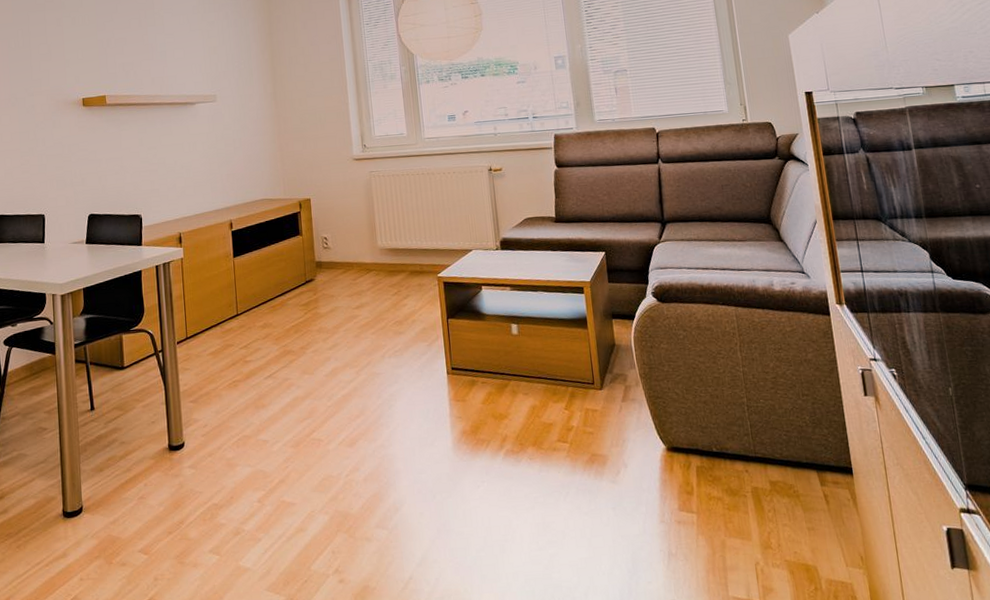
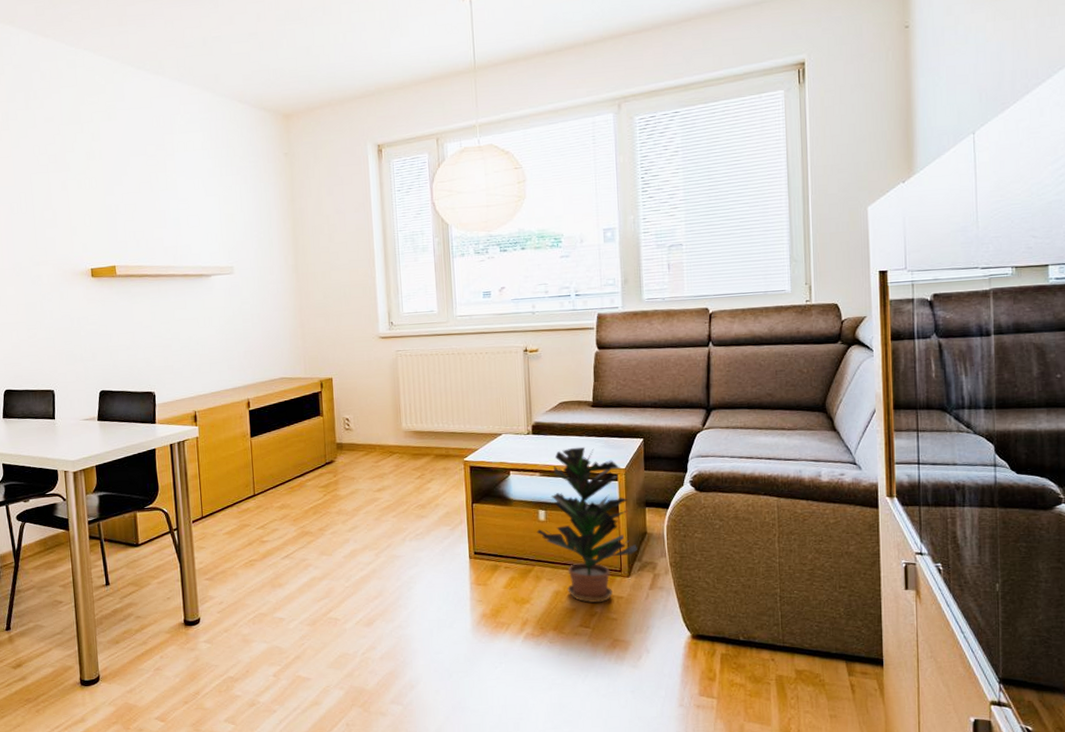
potted plant: none [510,261,608,417] -> present [536,446,638,603]

